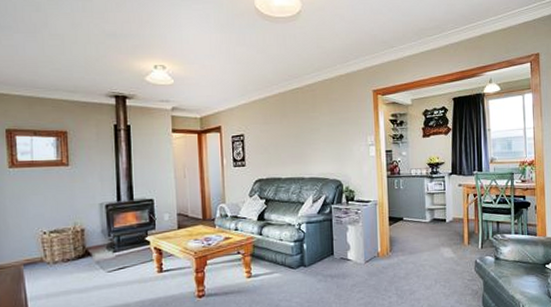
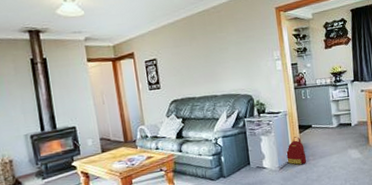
backpack: none [373,229,395,259] -> present [286,136,307,165]

